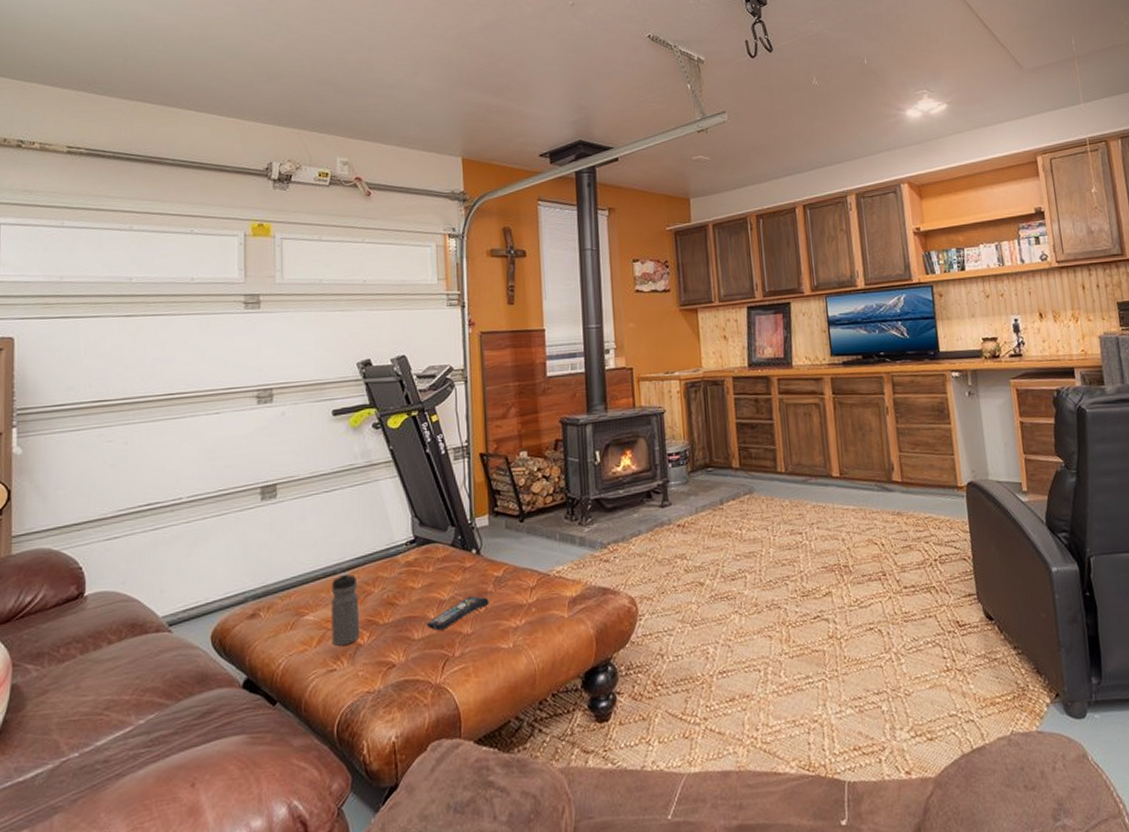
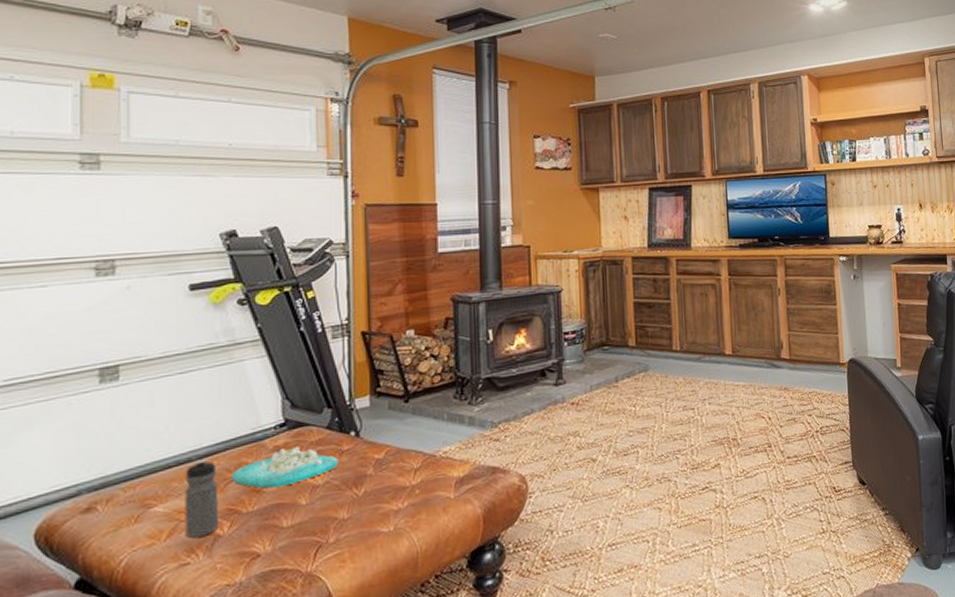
decorative tray: none [370,562,462,602] -> present [231,446,338,489]
remote control: present [427,596,489,630] -> none [297,480,368,517]

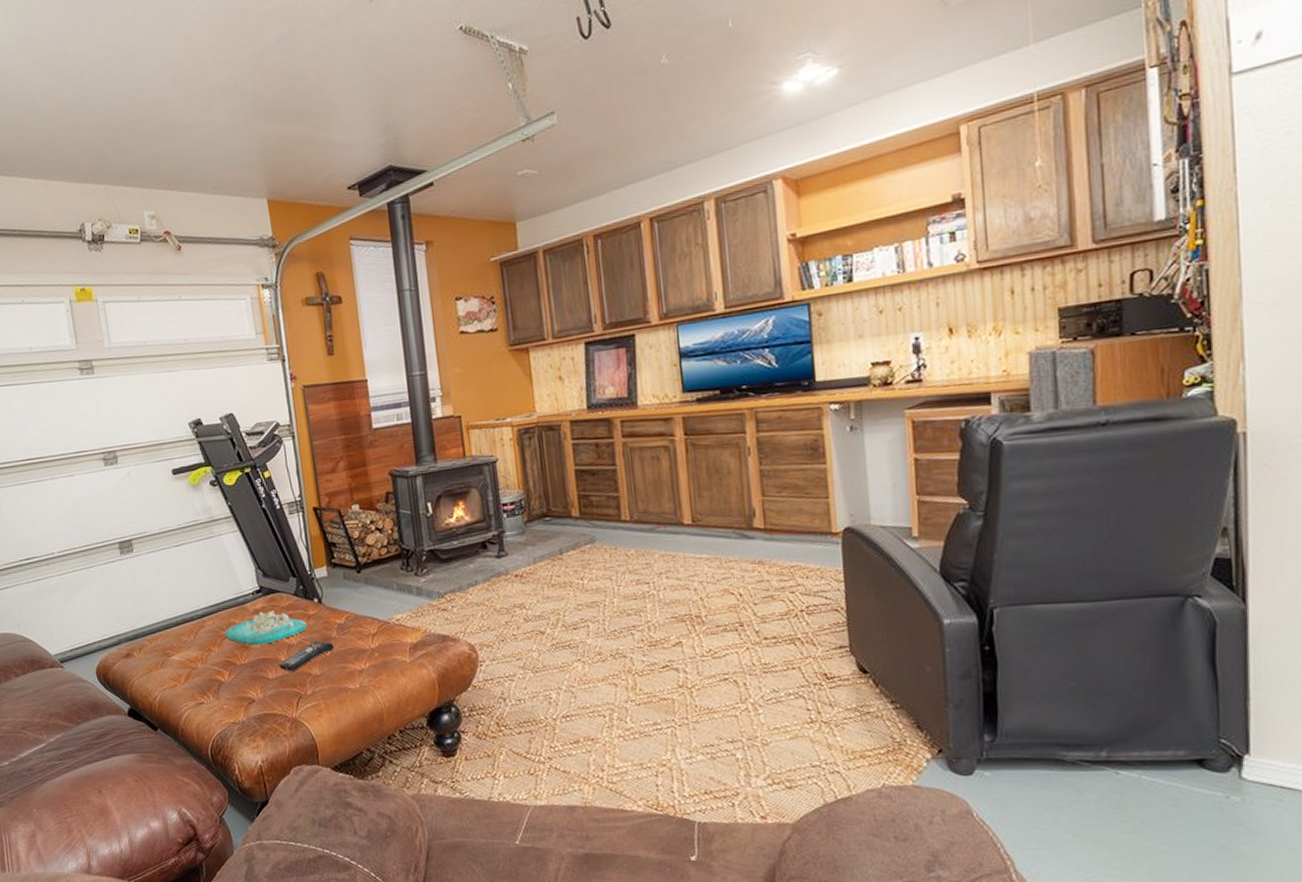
water bottle: present [185,459,219,538] -> none [191,618,221,683]
remote control: none [297,480,368,517] -> present [279,641,334,671]

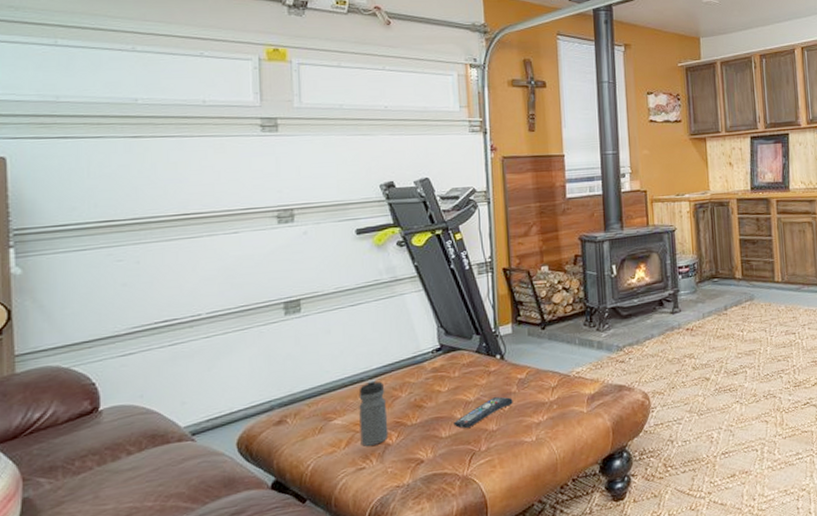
water bottle: none [191,618,221,683] -> present [359,379,389,446]
decorative tray: present [224,610,307,645] -> none [397,368,487,404]

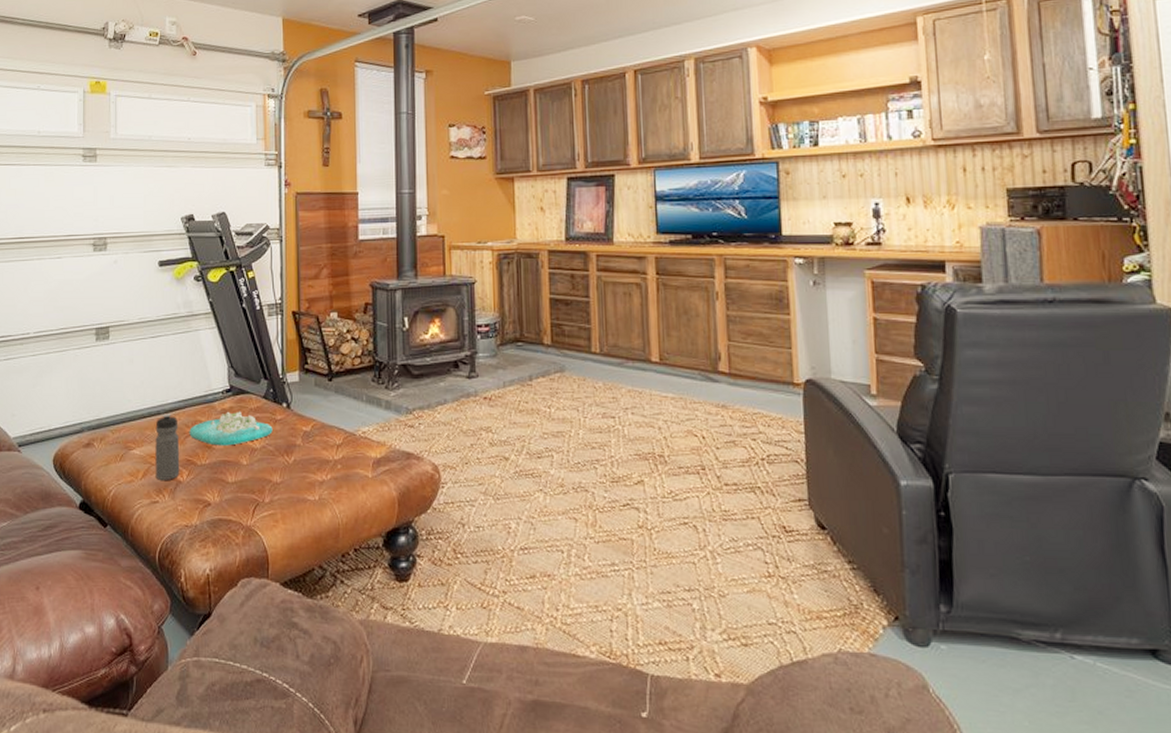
decorative tray: none [397,368,487,404] -> present [189,411,273,446]
remote control: present [453,396,513,428] -> none [240,448,297,476]

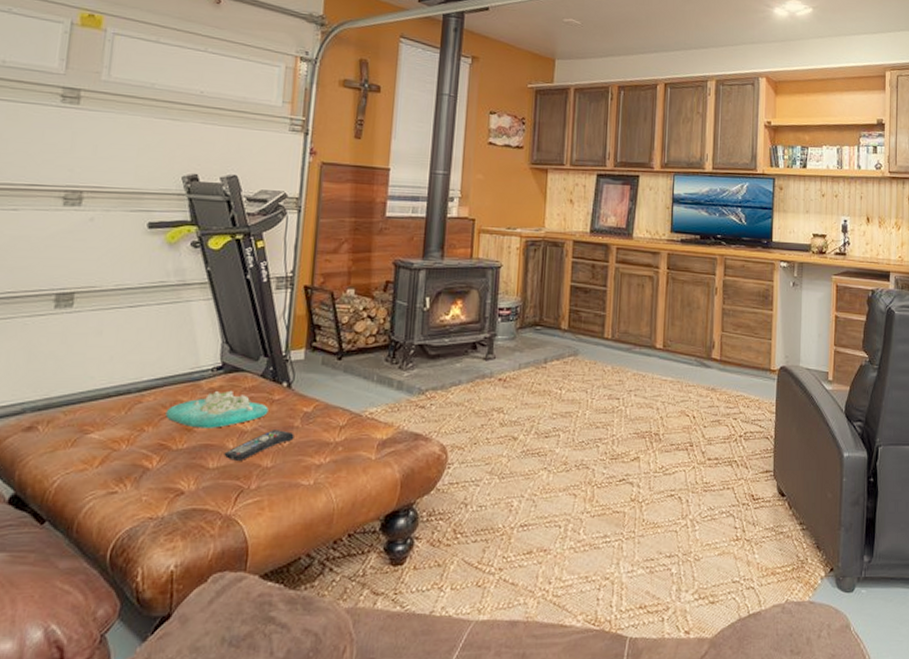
water bottle: present [155,413,180,480] -> none [116,392,153,467]
remote control: none [240,448,297,476] -> present [224,430,294,461]

